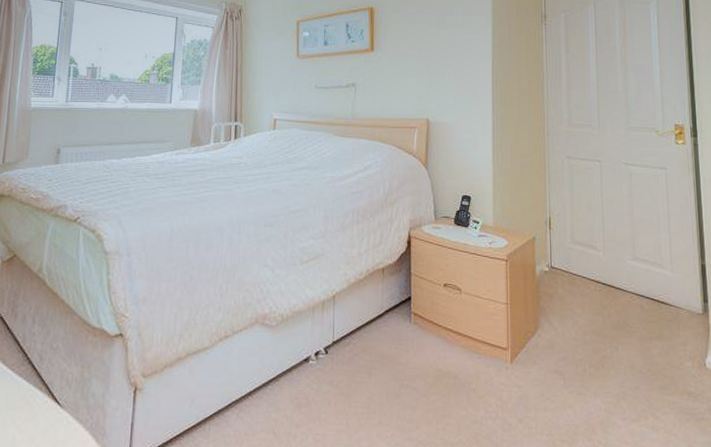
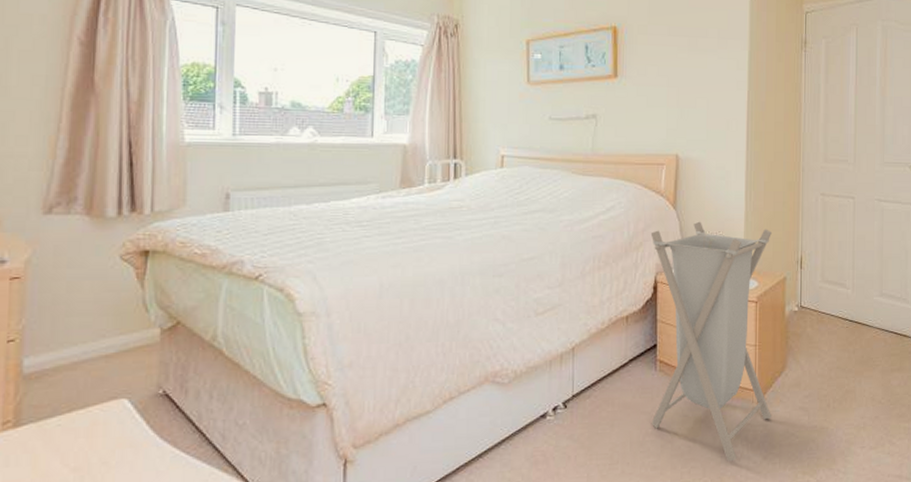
laundry hamper: none [404,180,525,422] -> present [650,221,772,462]

